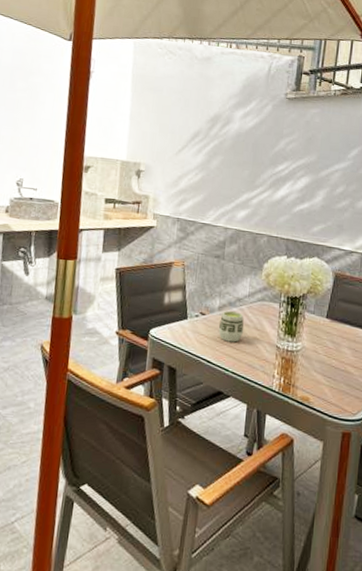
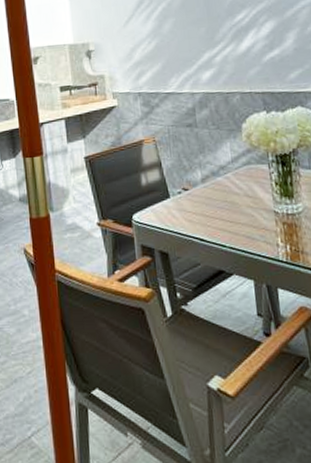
cup: present [218,311,244,343] -> none [205,181,235,215]

